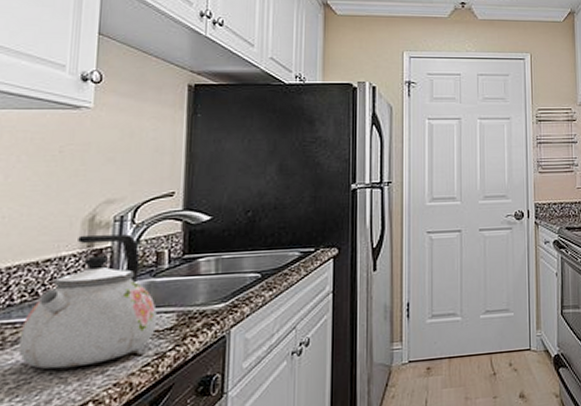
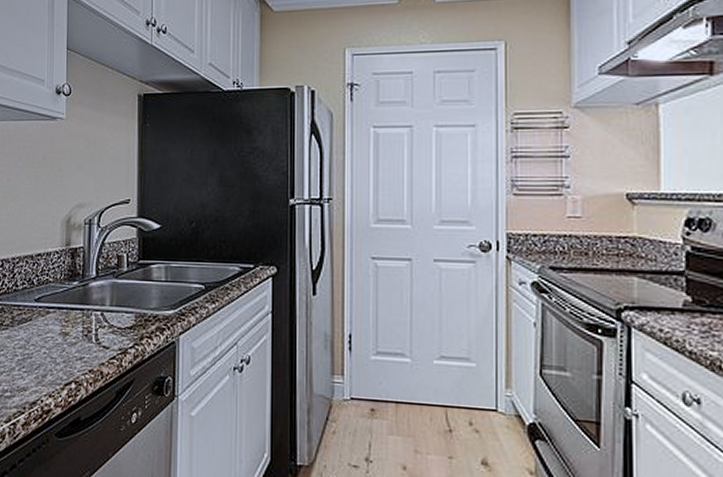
kettle: present [18,234,157,369] -> none [22,234,119,351]

